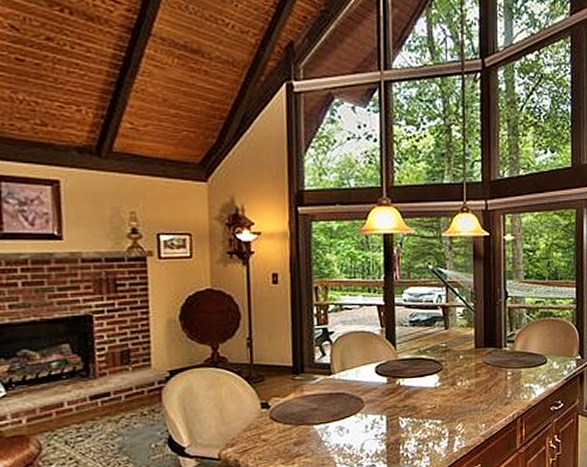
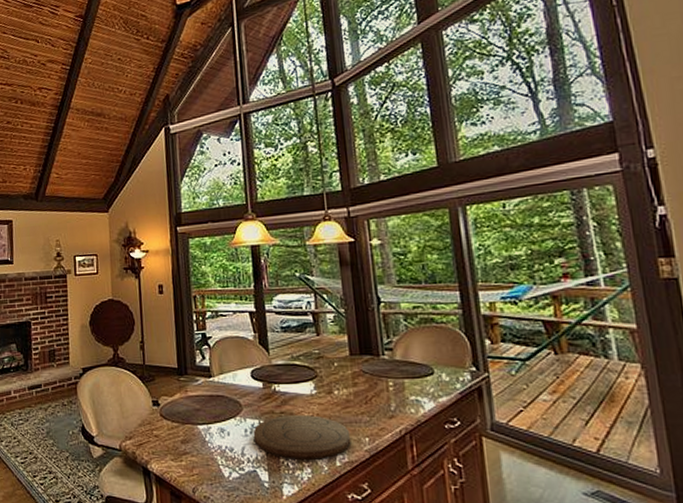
cutting board: none [374,406,469,452] -> present [253,415,352,461]

